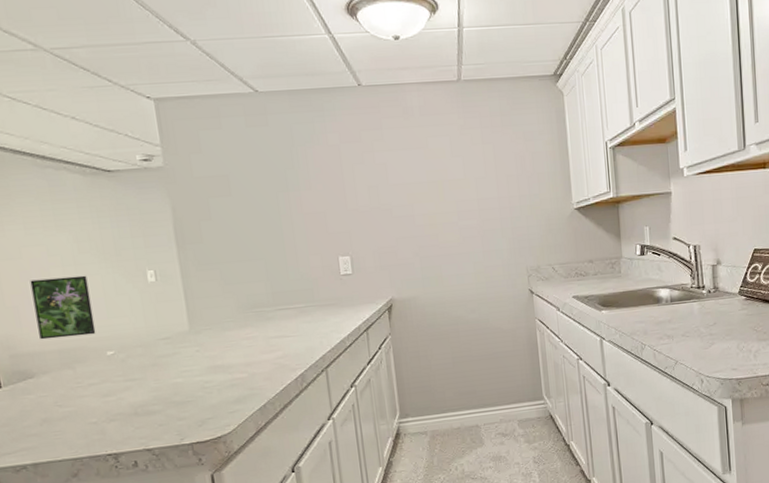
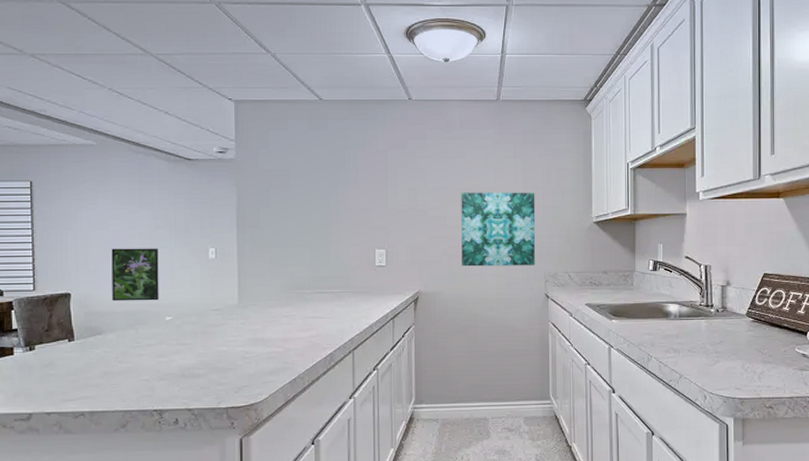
wall art: none [427,181,516,268] -> present [461,192,536,267]

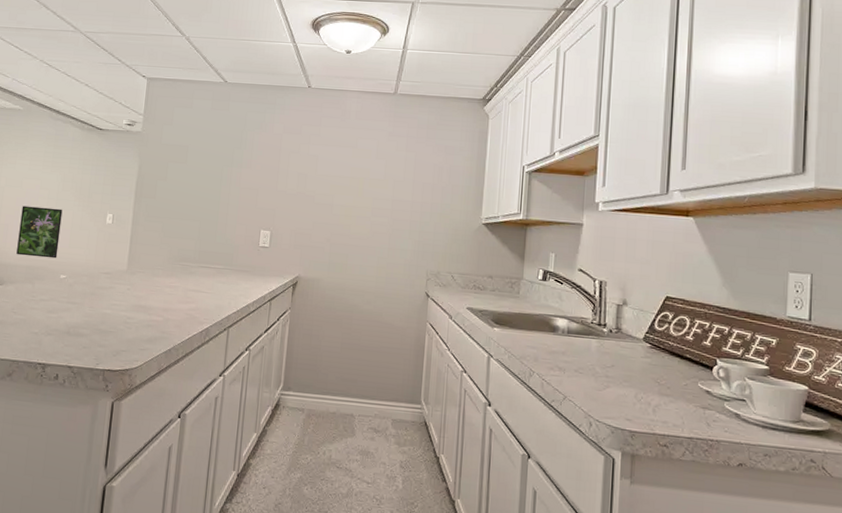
wall art: present [461,192,536,267] -> none [344,181,424,262]

